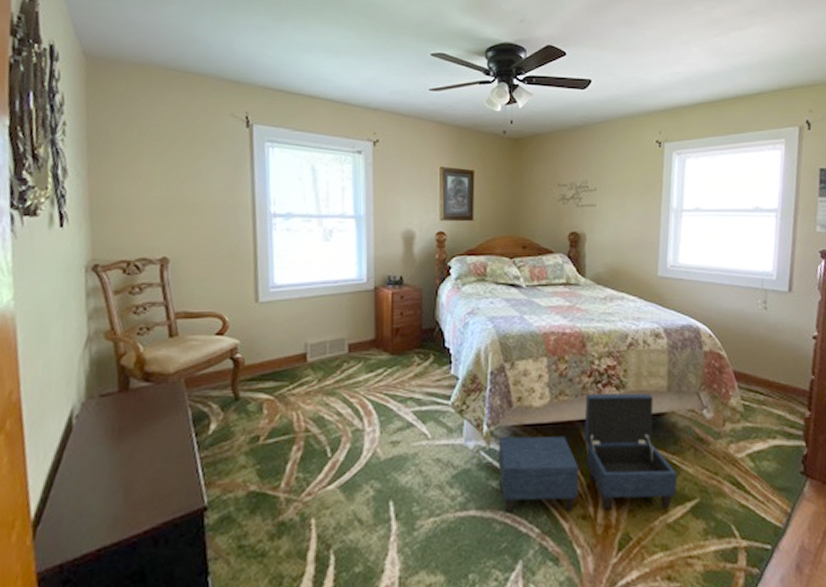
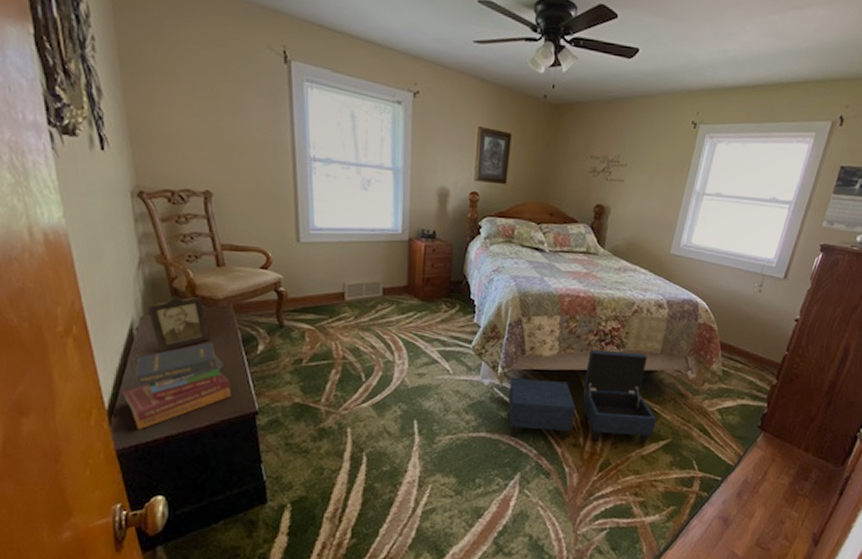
books: none [53,425,178,544] -> present [123,342,232,430]
photo frame: none [89,372,158,442] -> present [146,295,210,352]

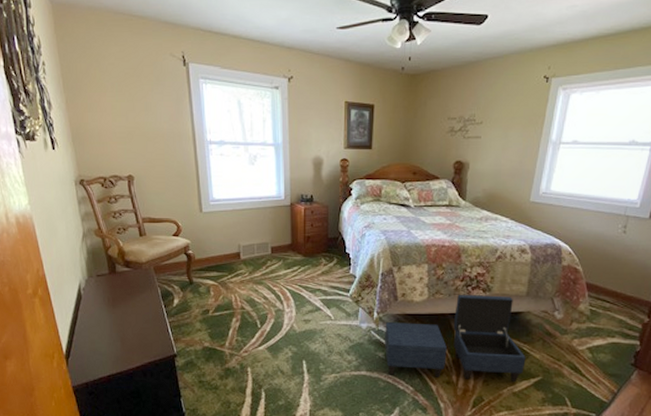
books: present [123,342,232,430] -> none [76,298,156,371]
photo frame: present [146,295,210,352] -> none [89,261,137,307]

